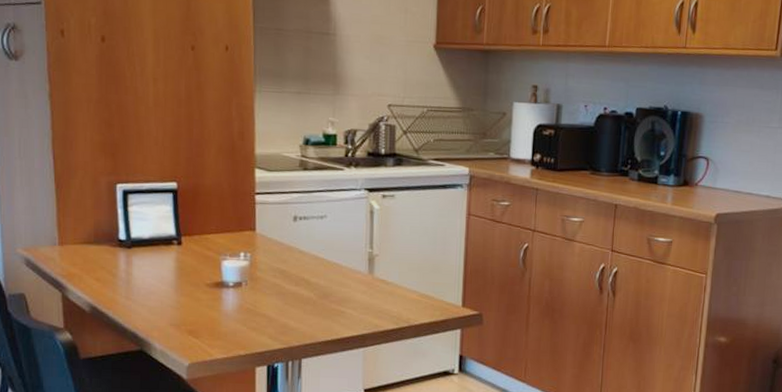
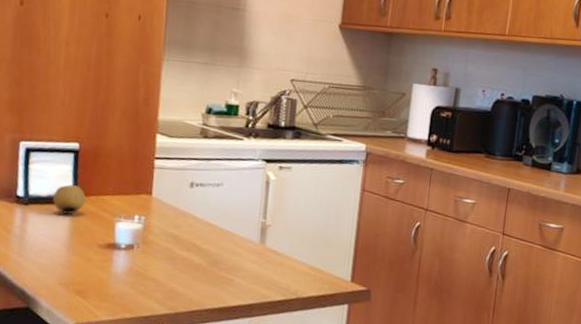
fruit: none [156,225,189,256] -> present [53,185,86,215]

